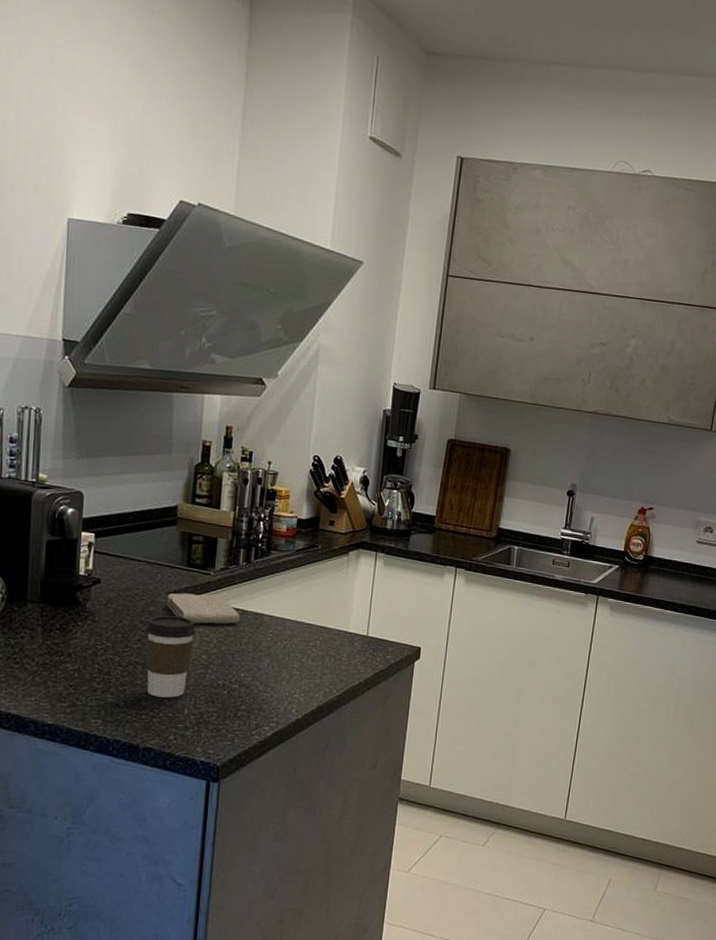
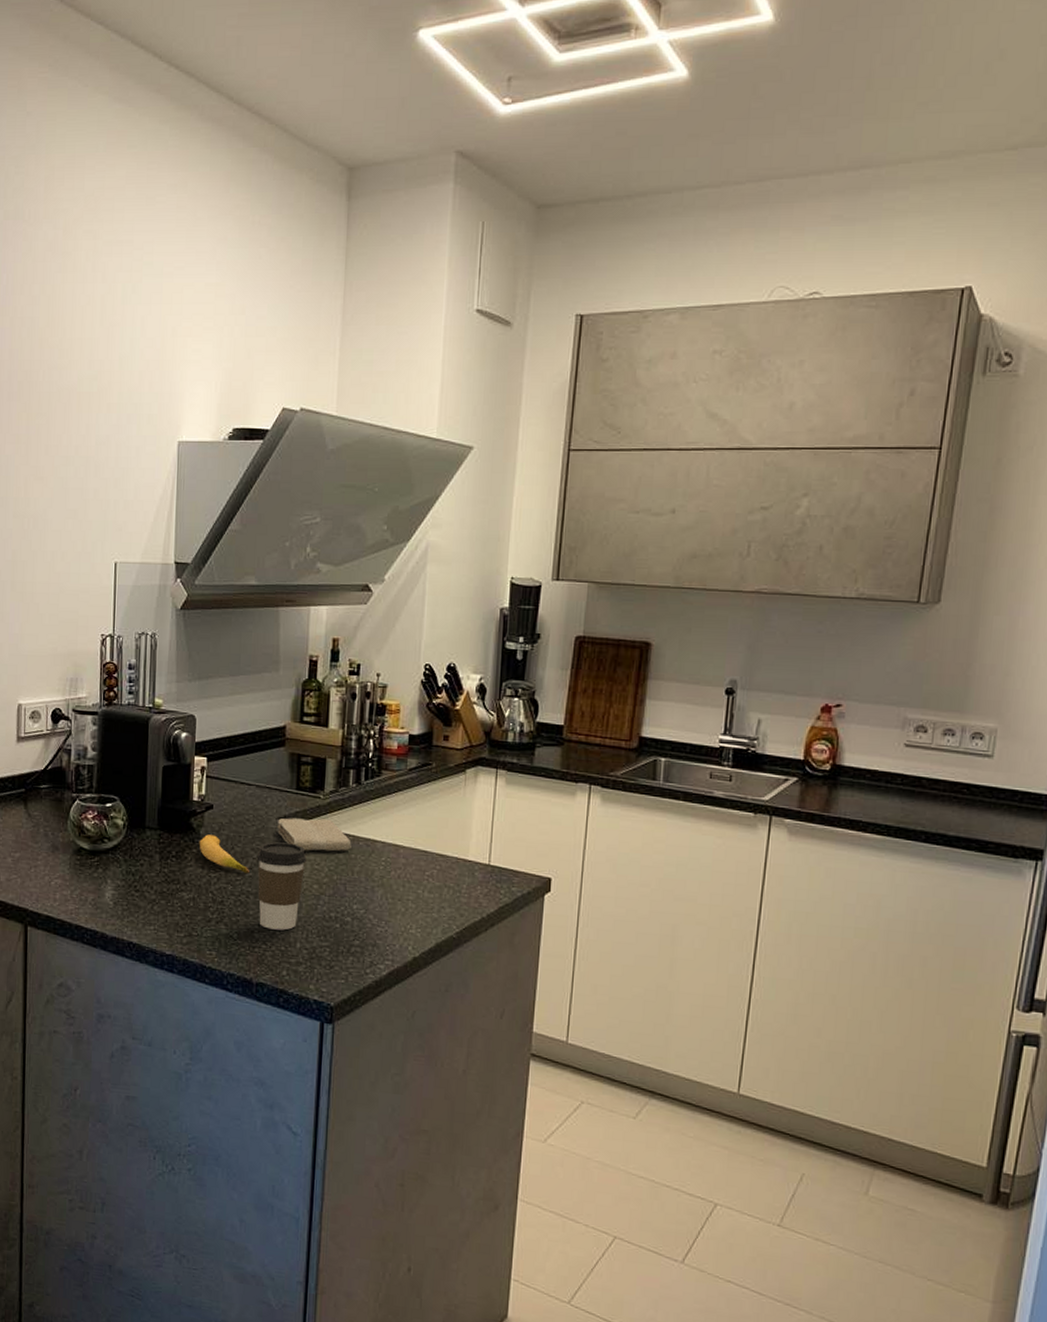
banana: none [85,608,138,645] -> present [199,834,249,873]

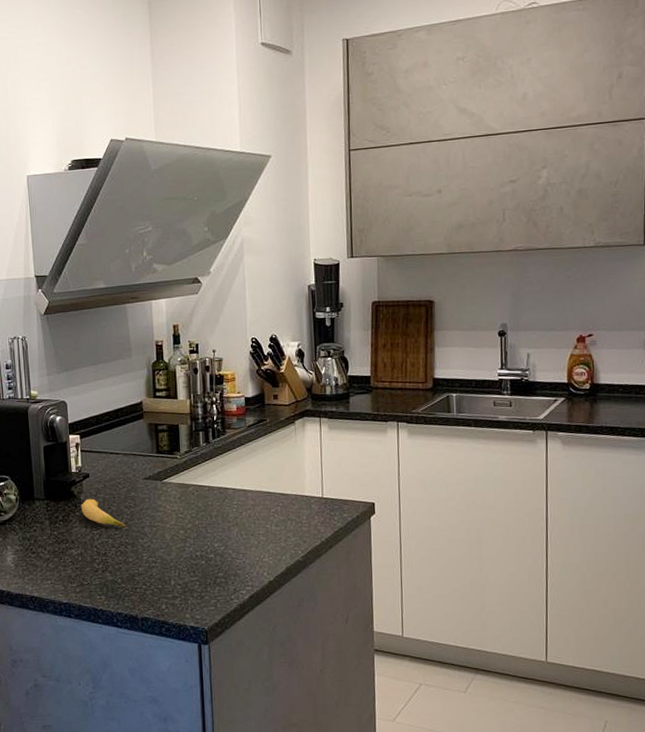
coffee cup: present [256,842,307,931] -> none [130,498,172,572]
washcloth: present [277,818,352,852] -> none [144,475,208,503]

